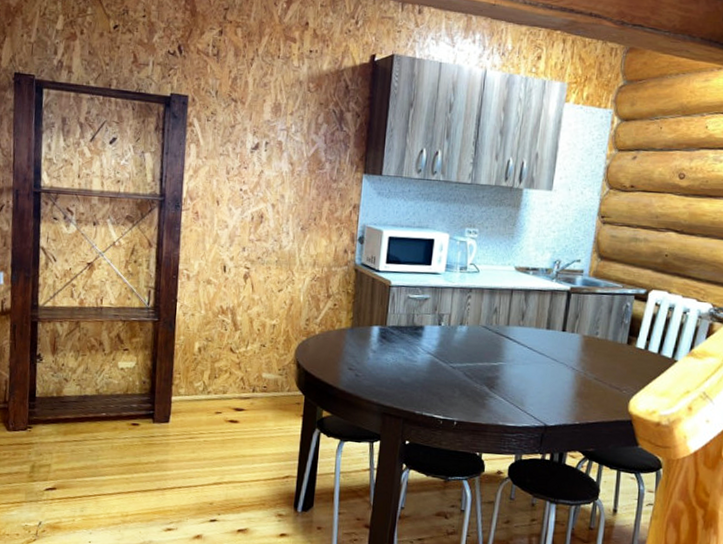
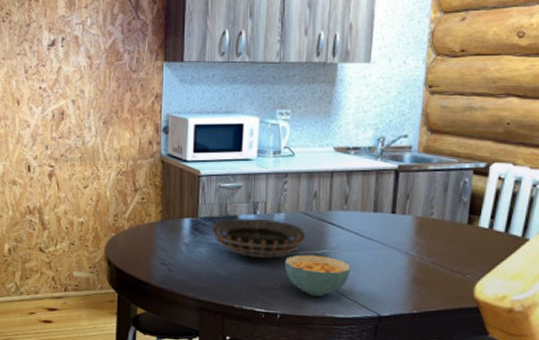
decorative bowl: none [399,328,485,367] -> present [212,218,306,258]
cereal bowl: none [464,365,524,406] -> present [285,254,352,296]

